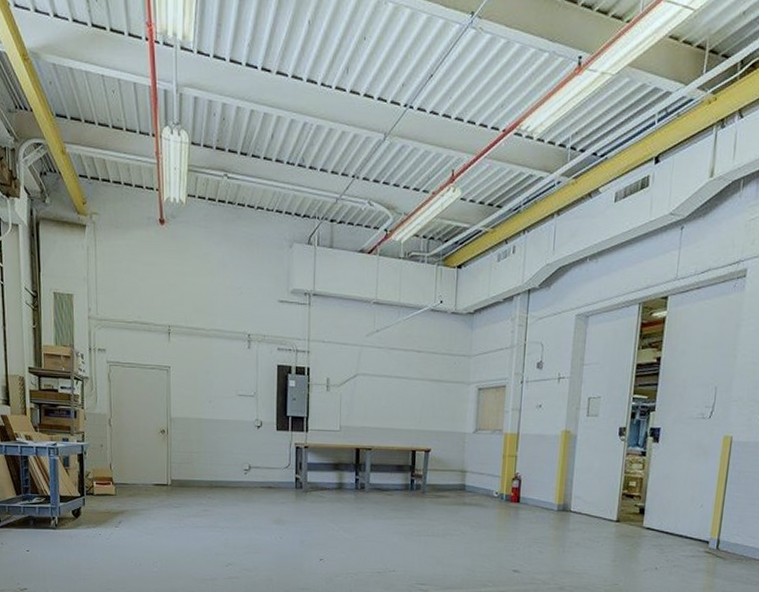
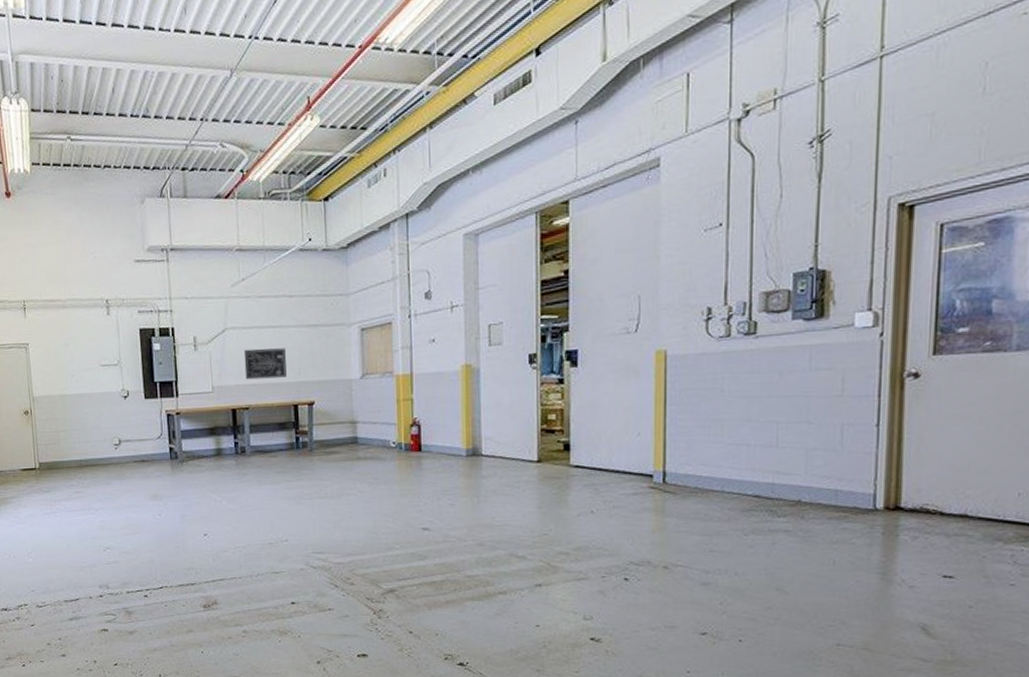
wall art: none [371,395,409,425] -> present [243,348,287,380]

